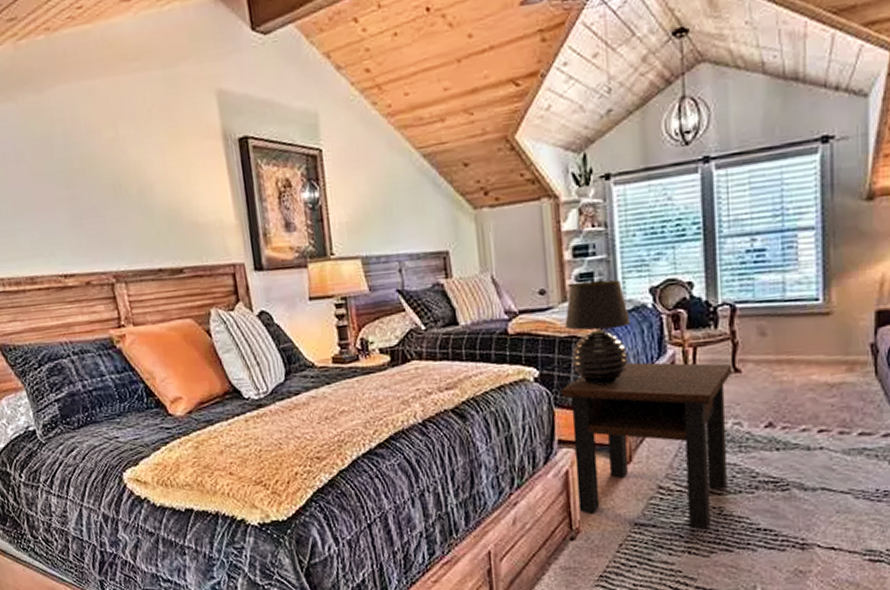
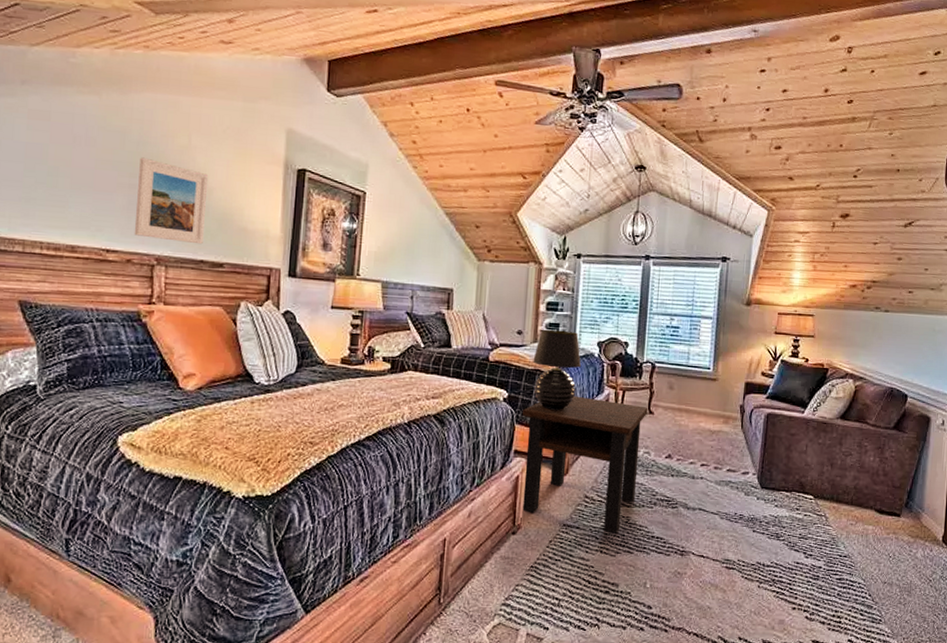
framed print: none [72,162,157,254] -> present [134,157,209,245]

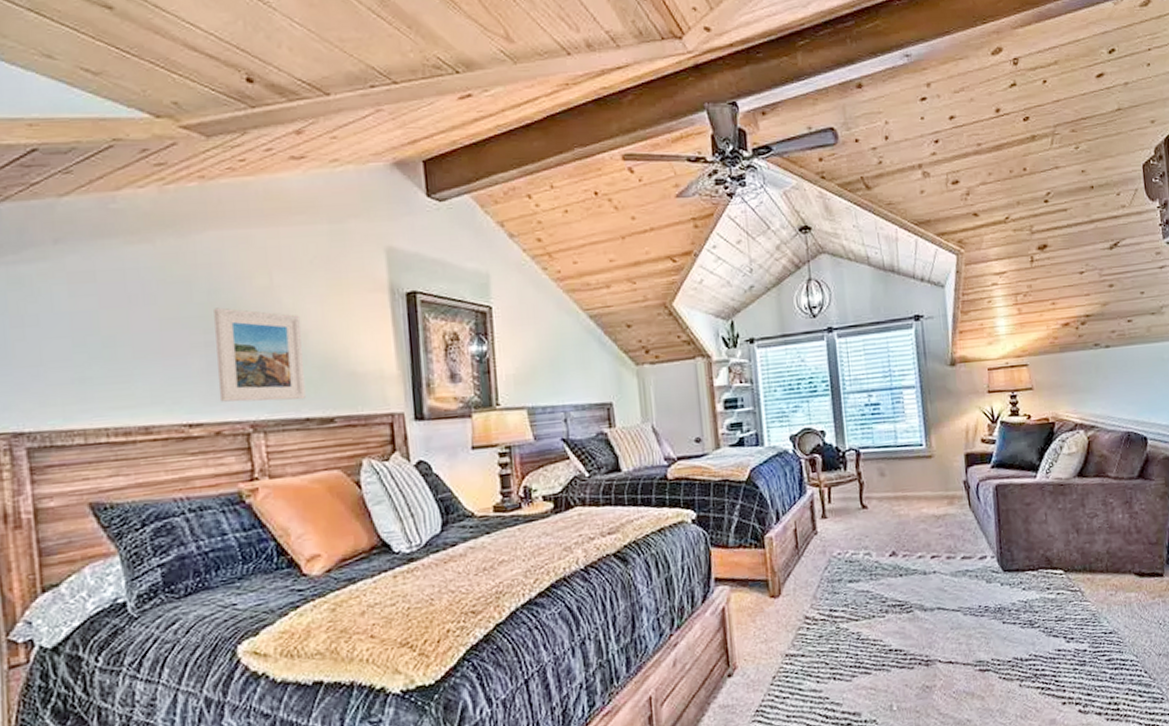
side table: present [522,396,648,534] -> none [717,501,862,655]
table lamp: present [533,329,582,410] -> none [718,429,776,524]

